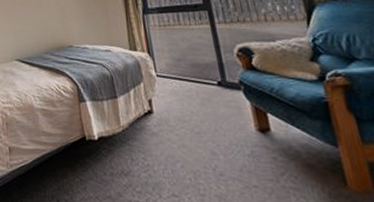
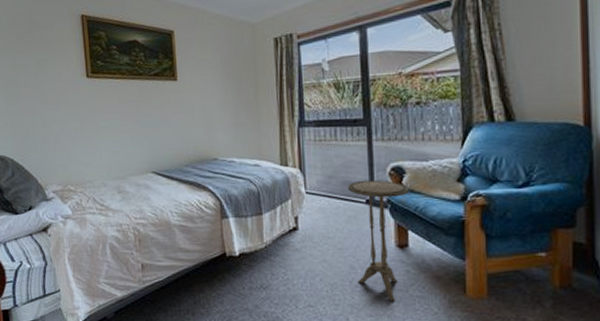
side table: none [196,61,267,194] -> present [347,180,410,302]

